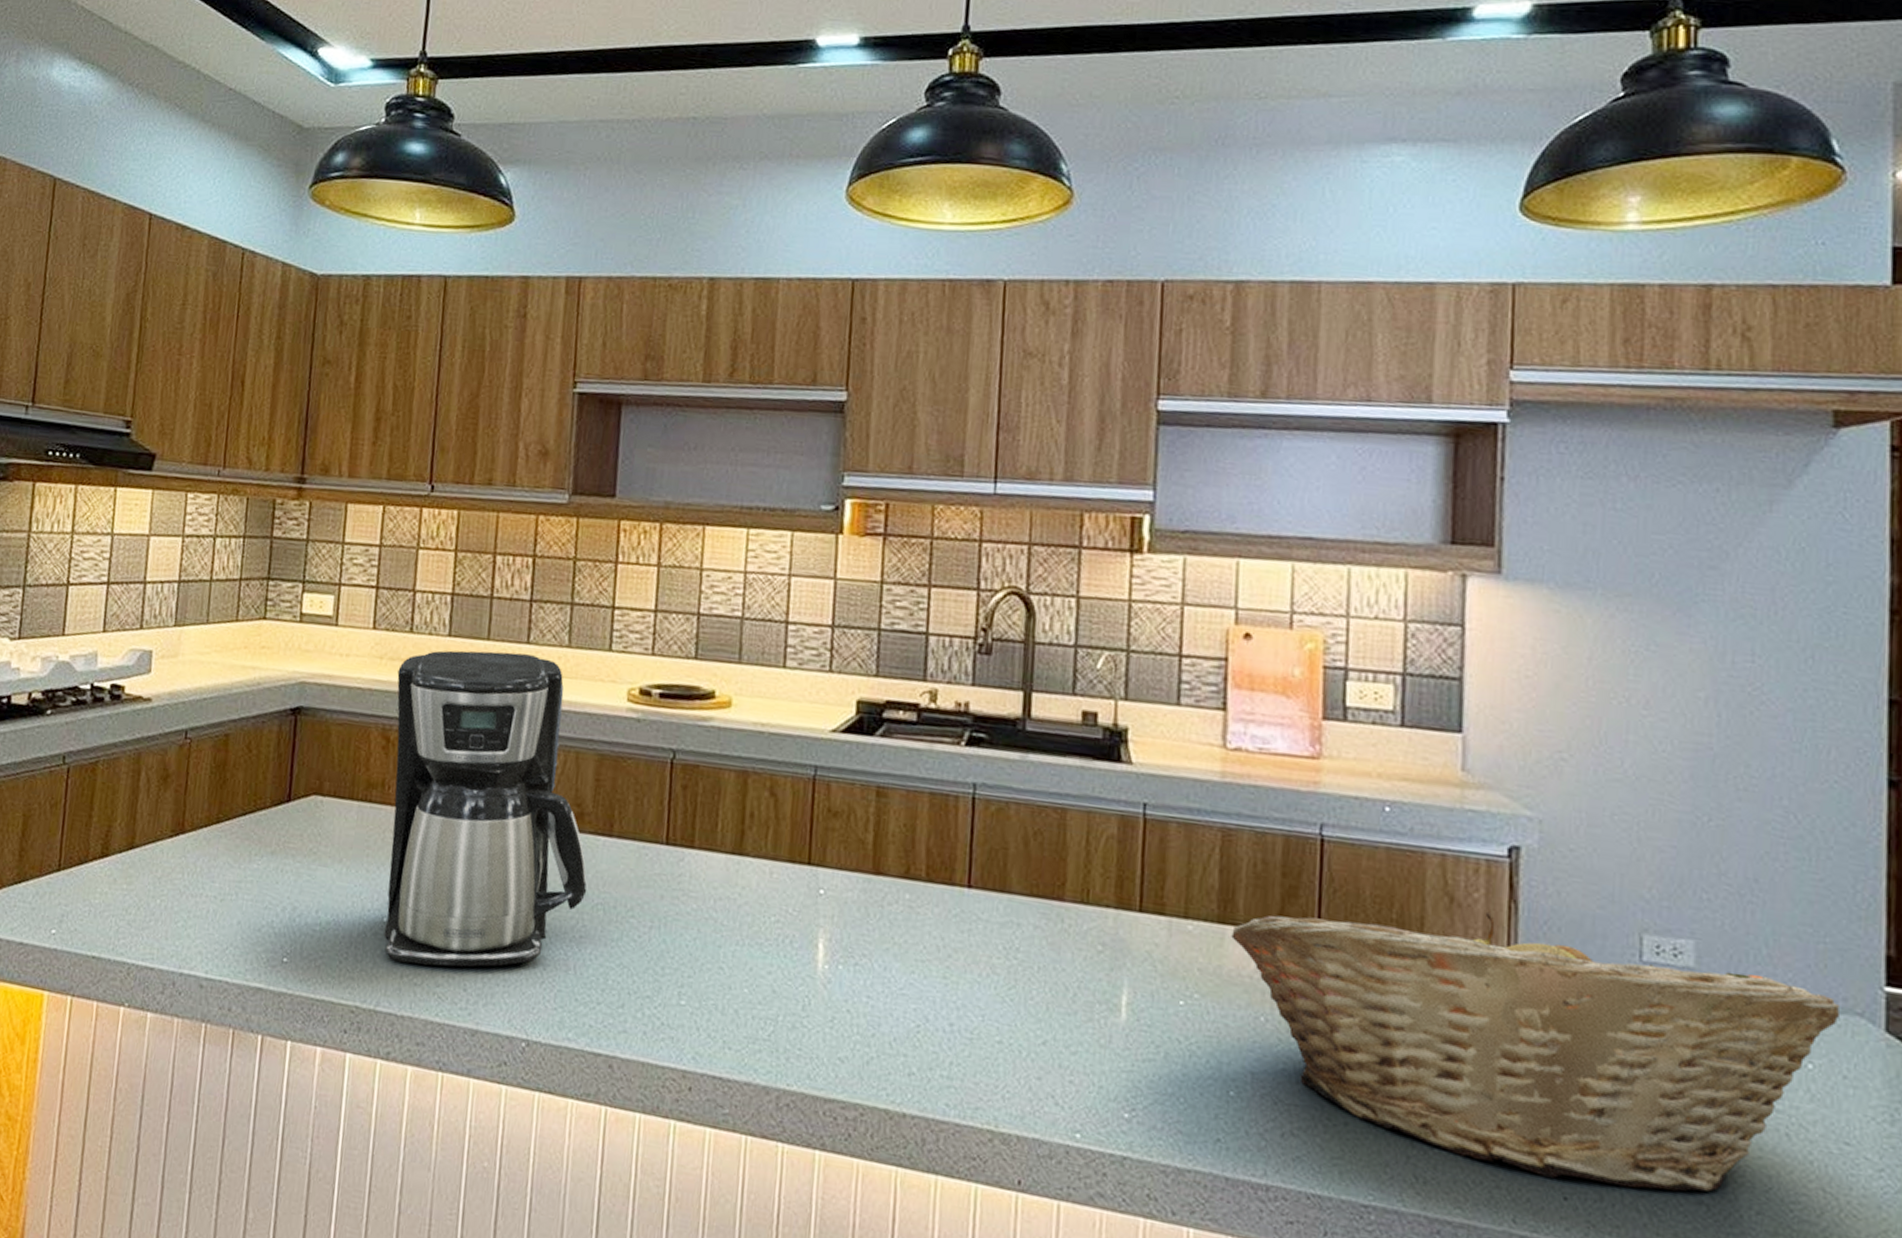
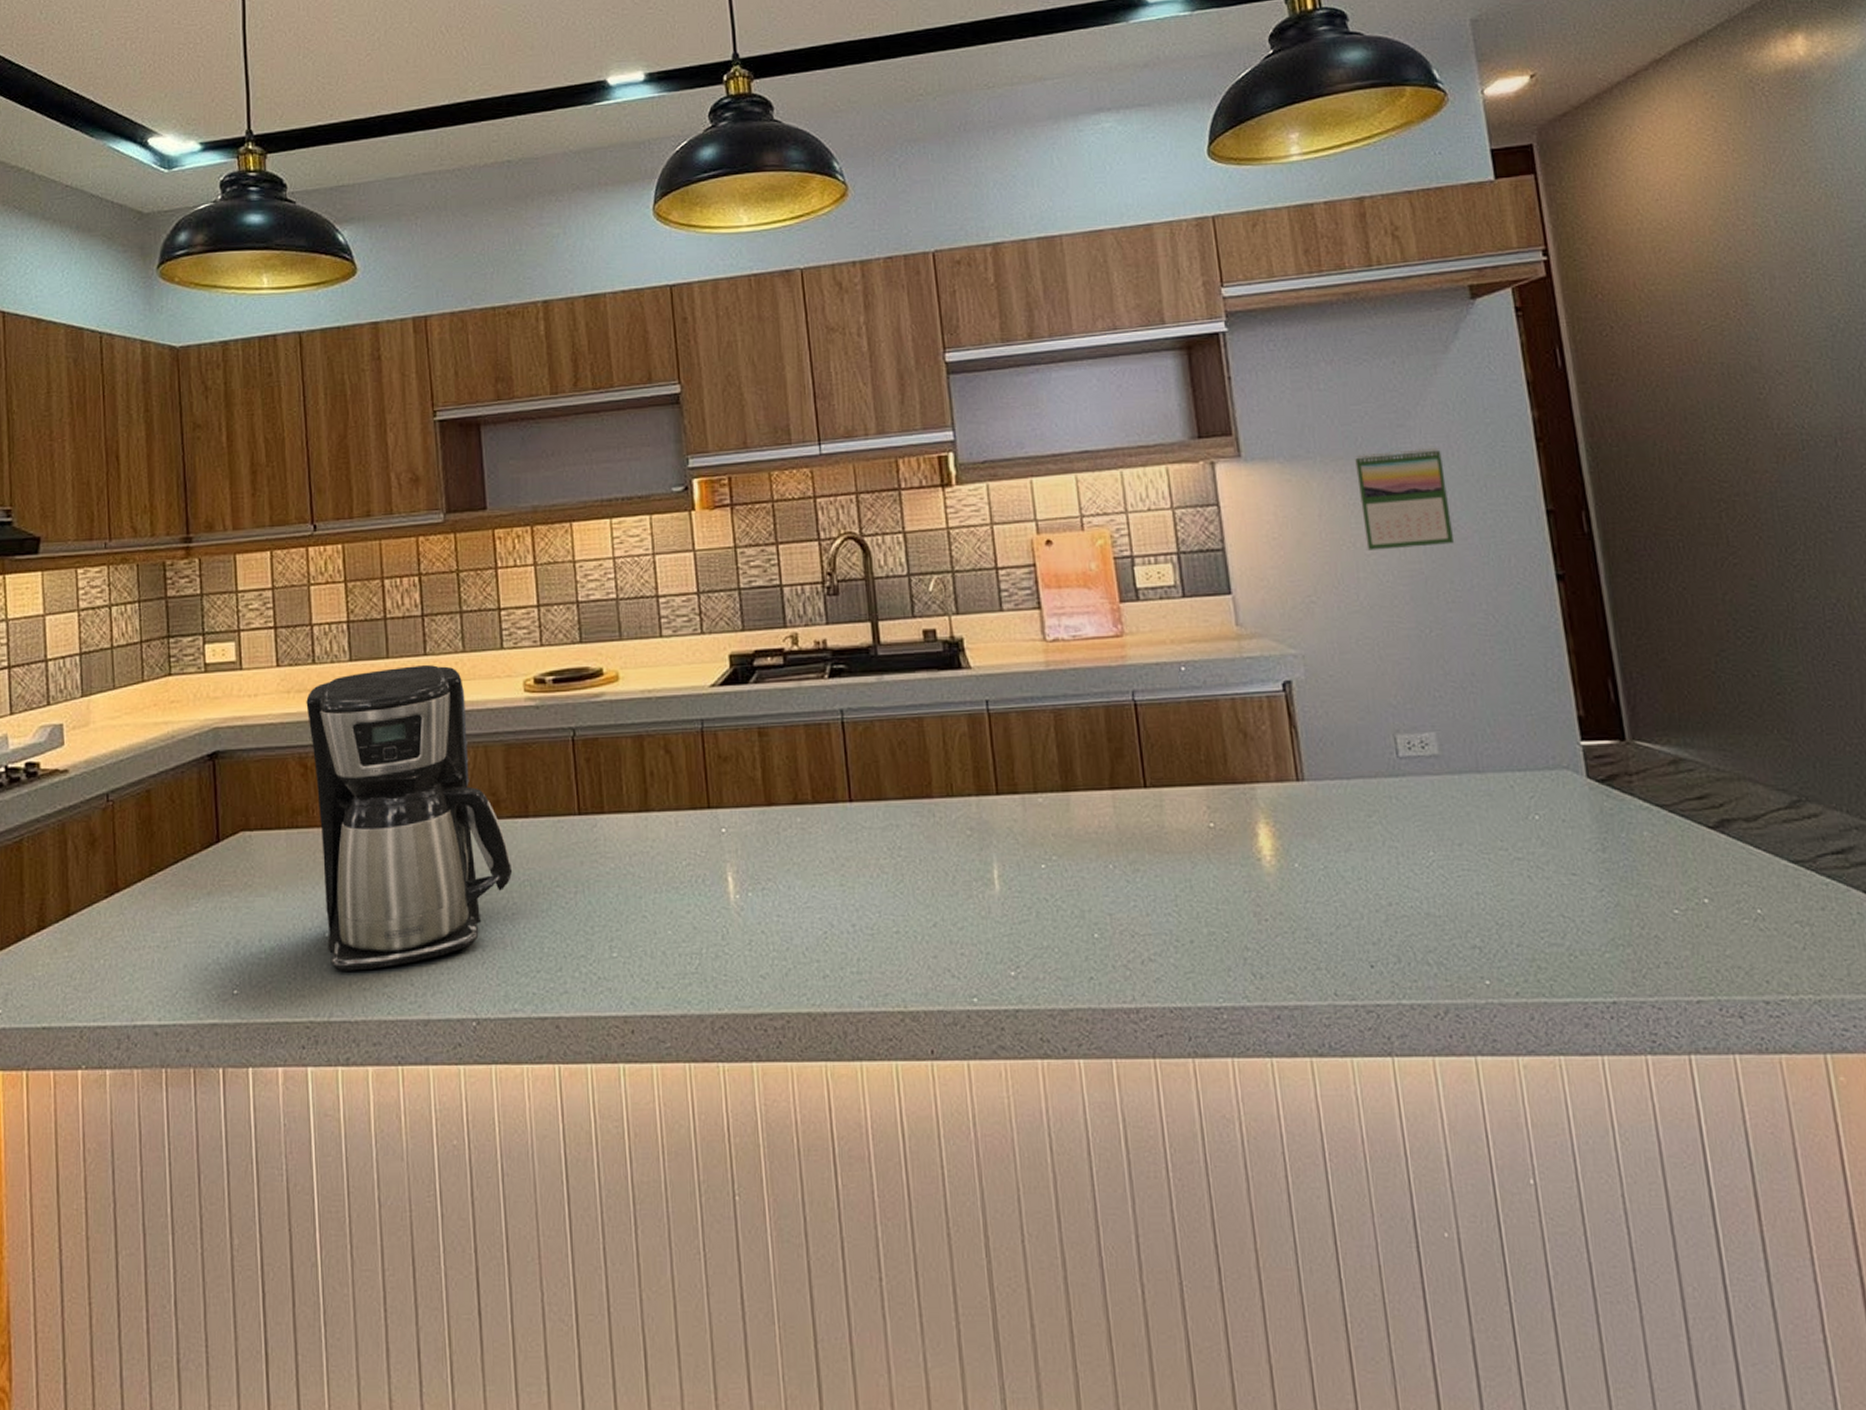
fruit basket: present [1231,911,1841,1192] -> none [1075,739,1552,952]
calendar: none [1644,594,1761,721] -> present [1355,448,1454,550]

